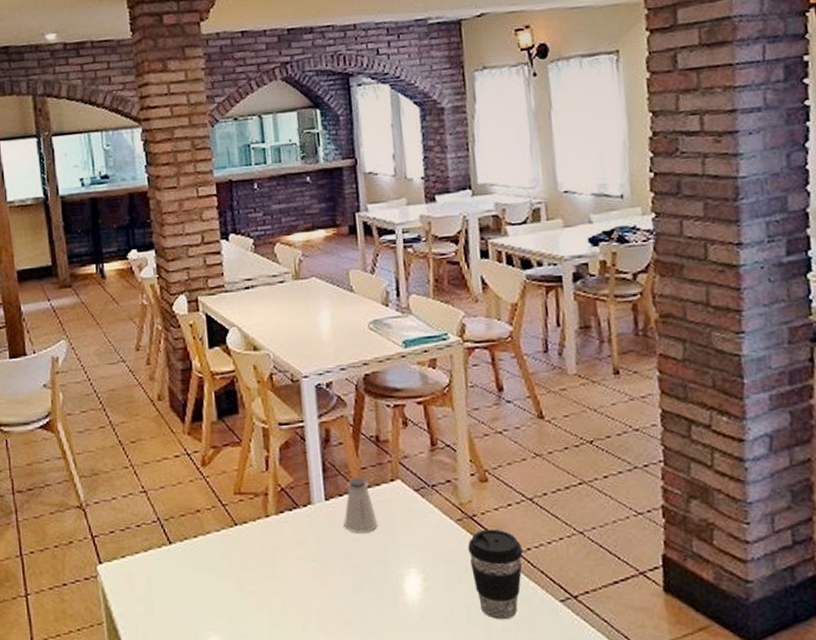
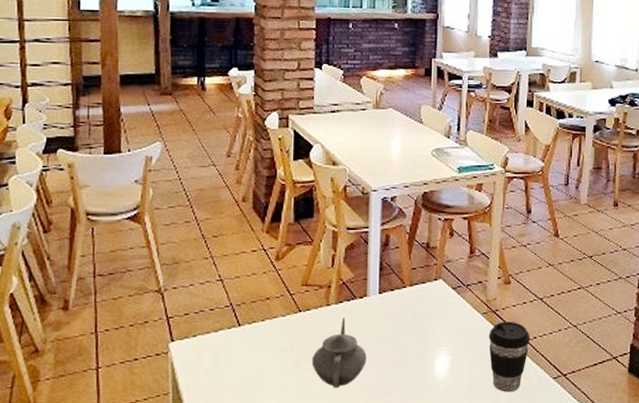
teapot: none [256,531,320,616] -> present [312,318,367,388]
saltshaker: present [344,477,378,533] -> none [392,276,420,321]

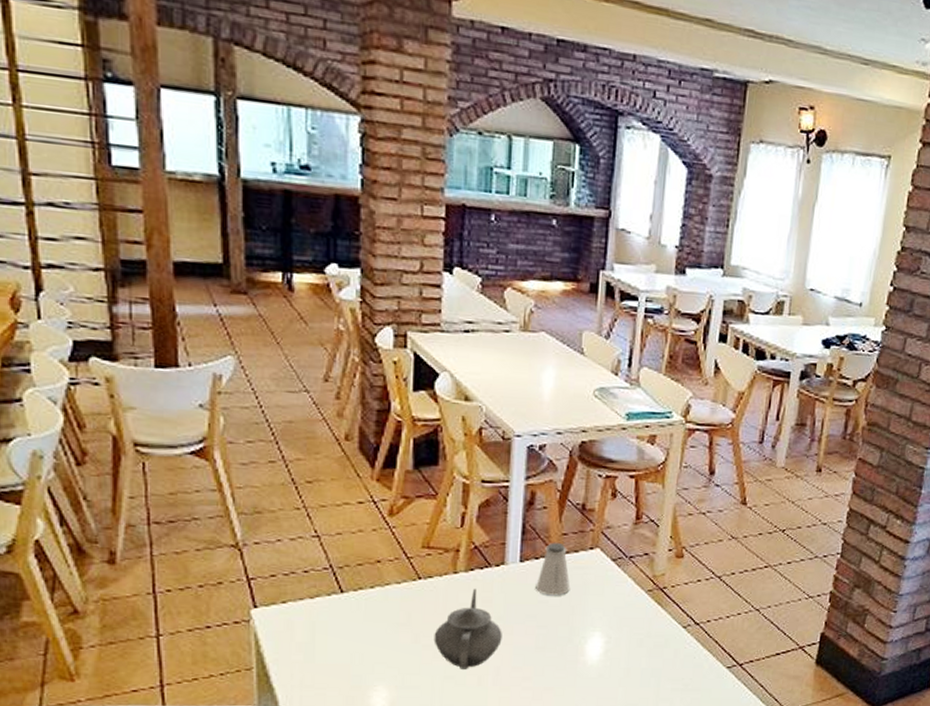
saltshaker: none [392,276,420,321] -> present [536,542,571,596]
coffee cup: present [489,321,530,393] -> none [653,601,703,682]

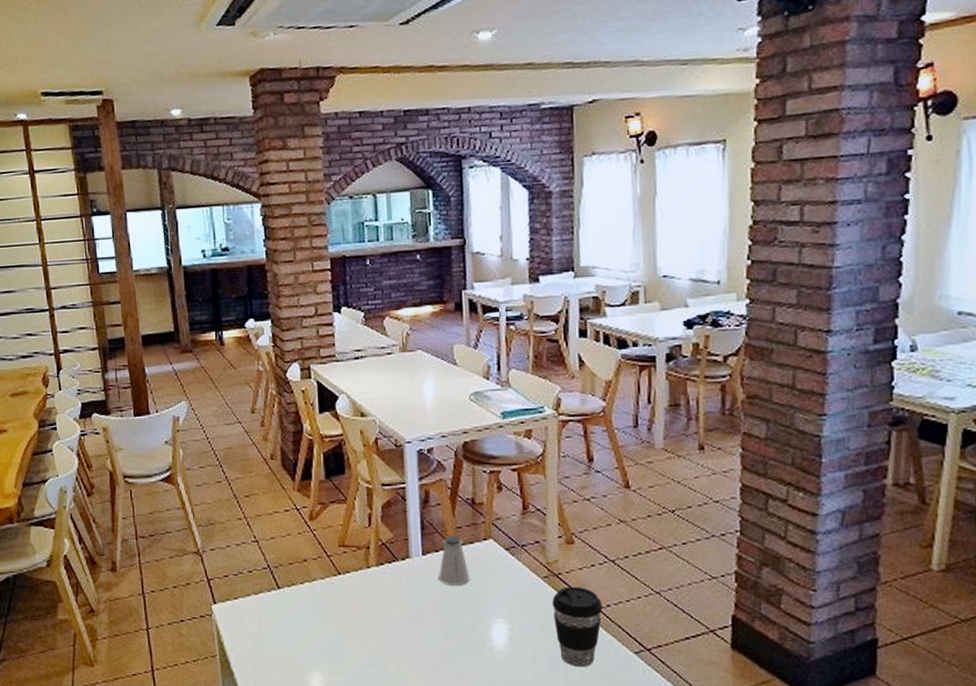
teapot: present [434,588,502,669] -> none [356,581,414,656]
coffee cup: none [653,601,703,682] -> present [552,586,602,667]

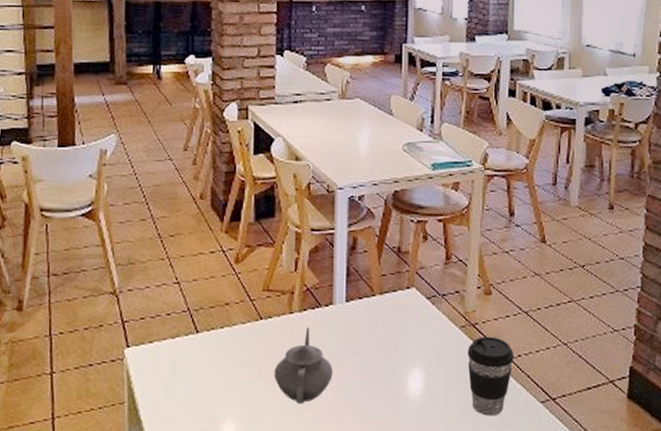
teapot: none [356,581,414,656] -> present [274,327,333,404]
saltshaker: present [439,535,470,585] -> none [360,283,391,333]

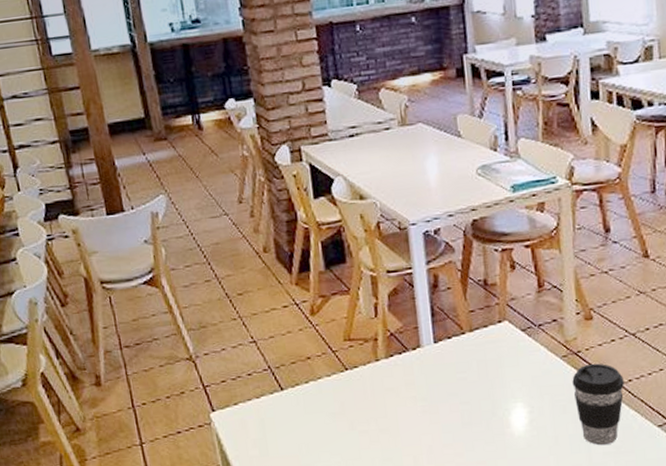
teapot: present [274,327,333,404] -> none [367,373,430,451]

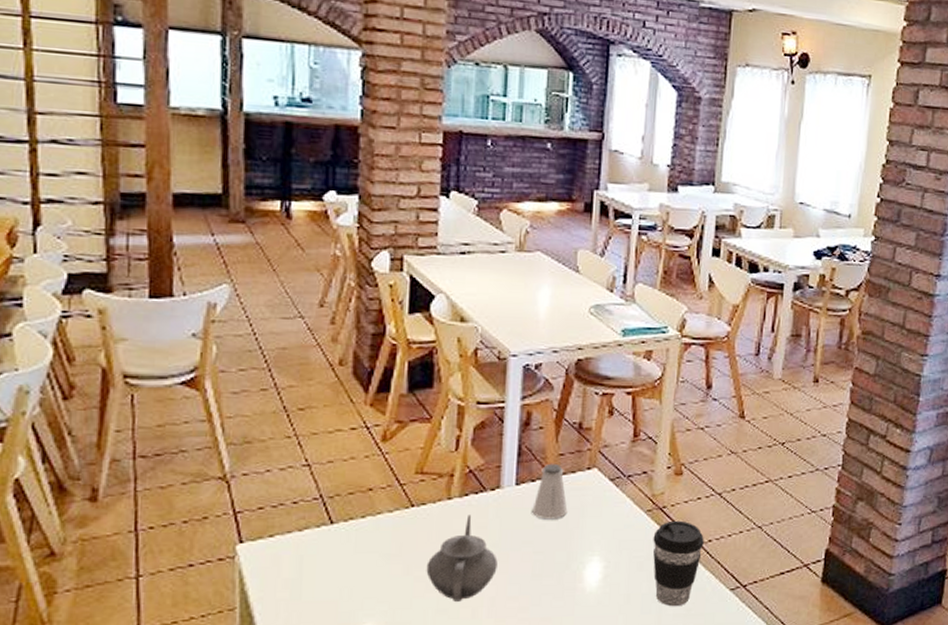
teapot: none [367,373,430,451] -> present [426,514,498,602]
saltshaker: none [452,319,486,373] -> present [532,463,568,520]

